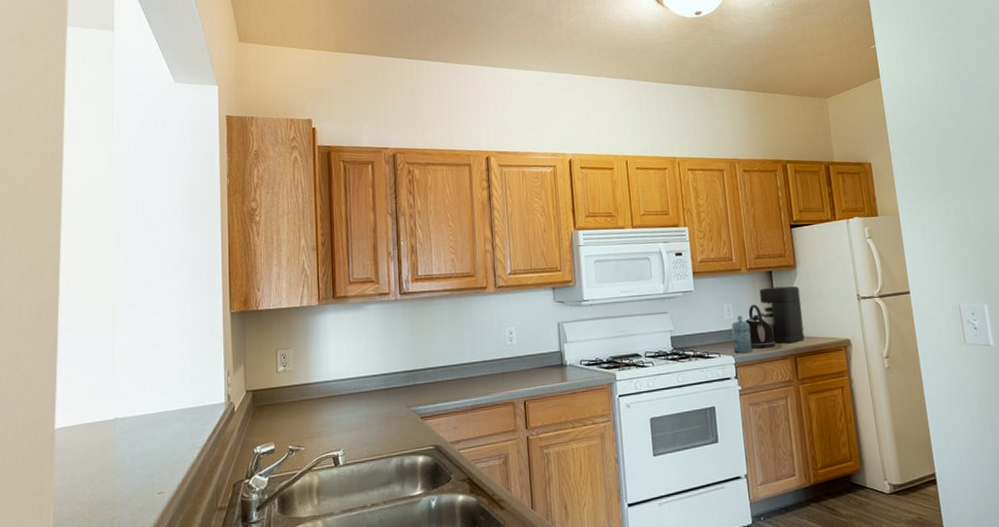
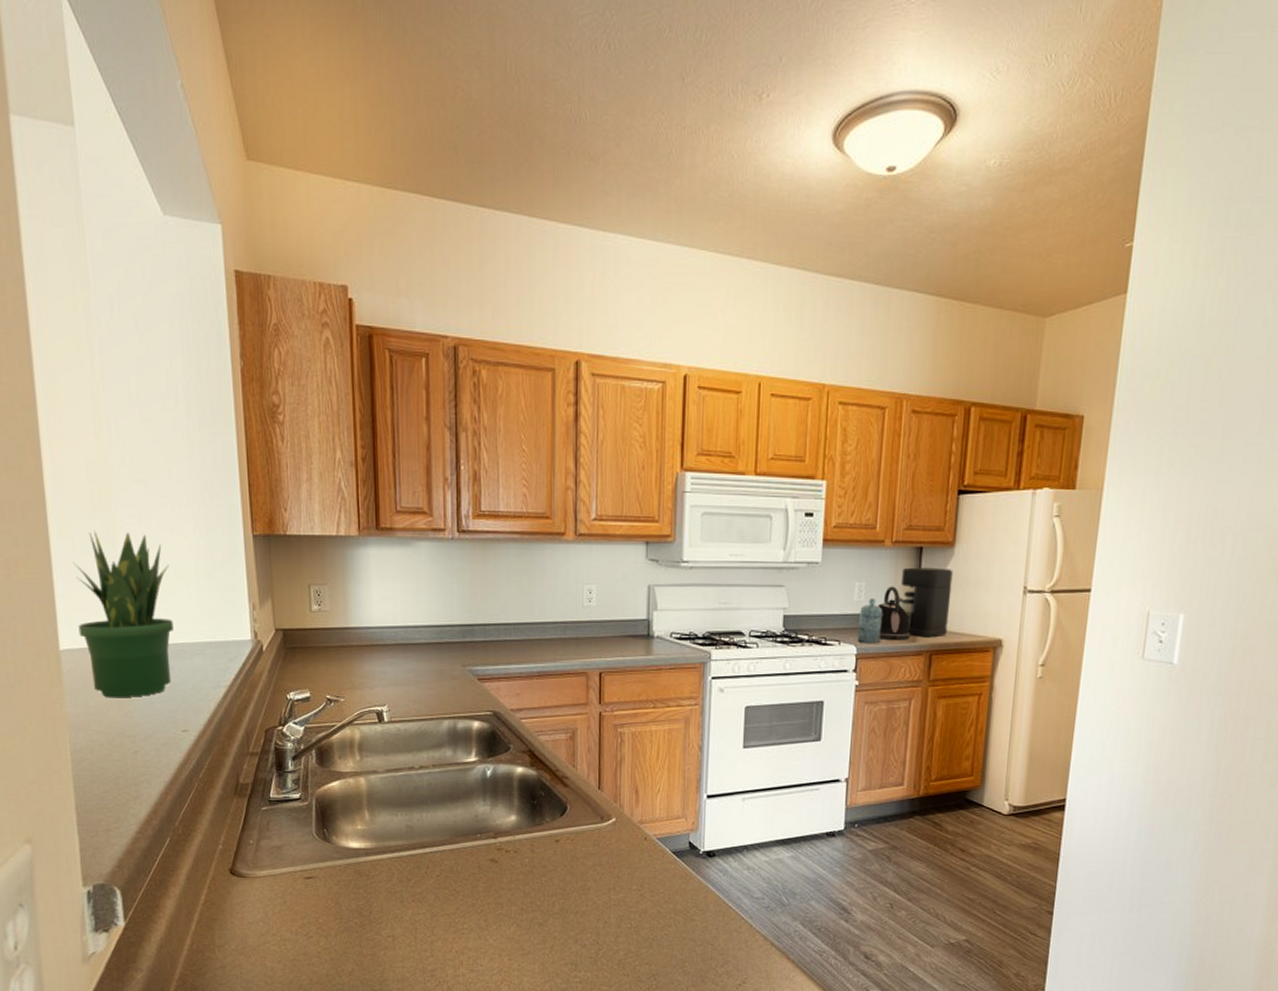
planter: none [74,321,158,469] -> present [73,531,173,698]

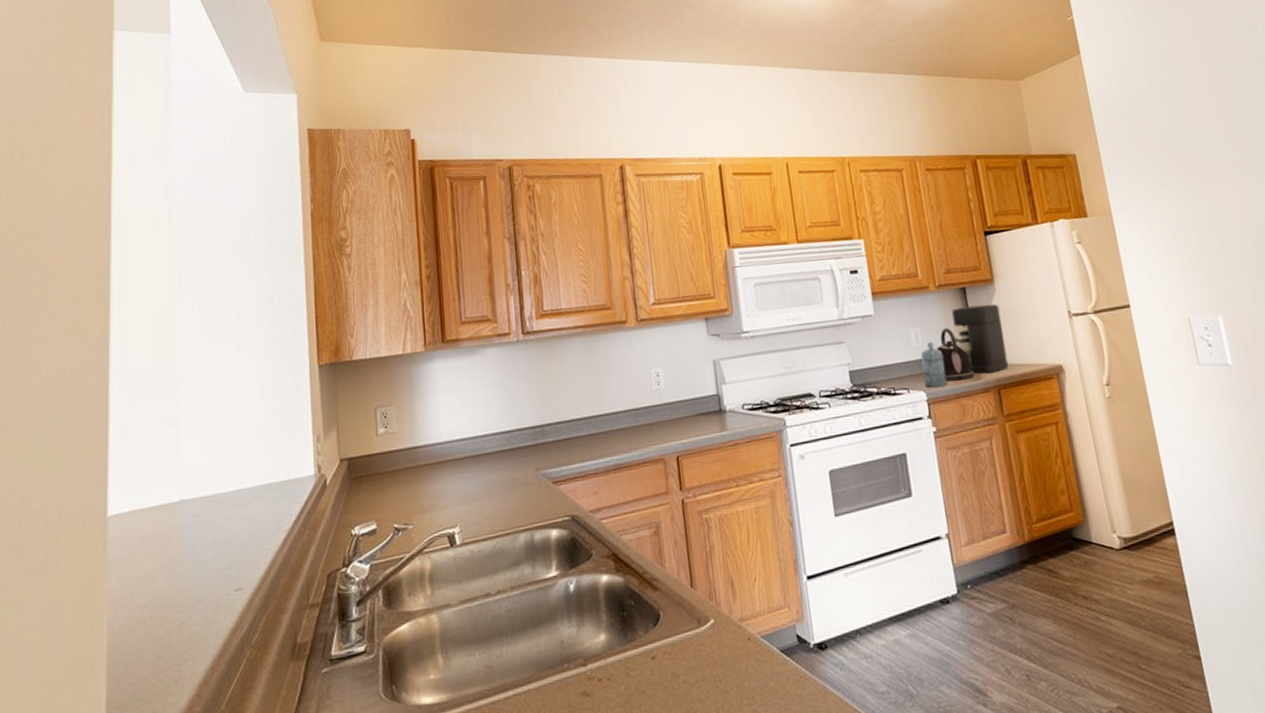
planter: present [73,531,173,698] -> none [130,380,232,564]

